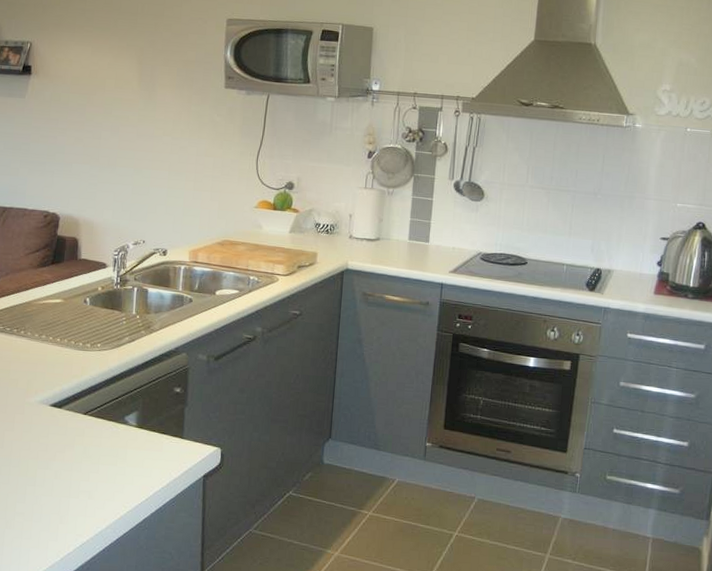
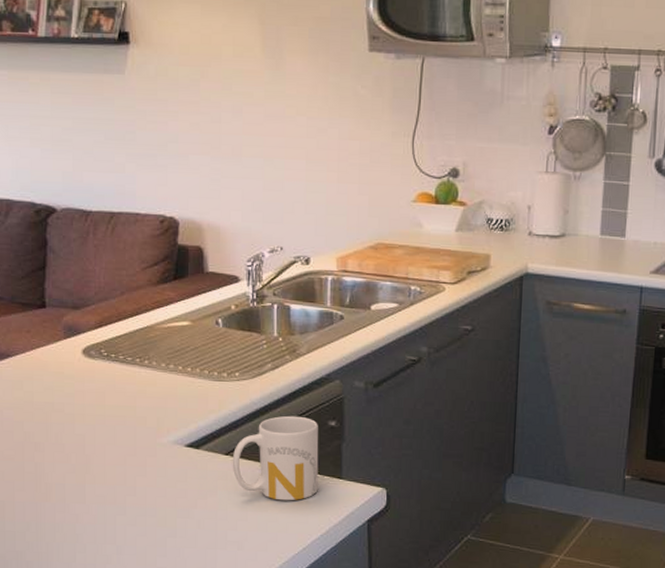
mug: none [89,382,166,457] -> present [232,415,319,501]

